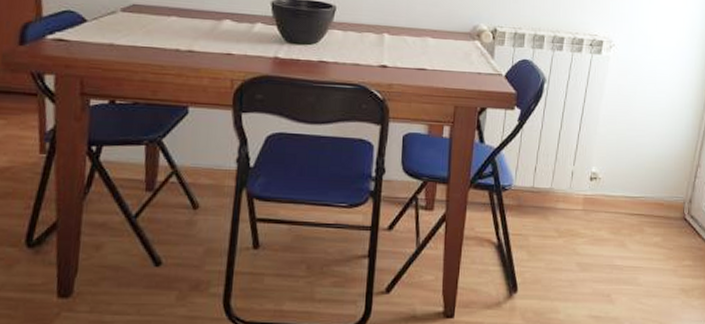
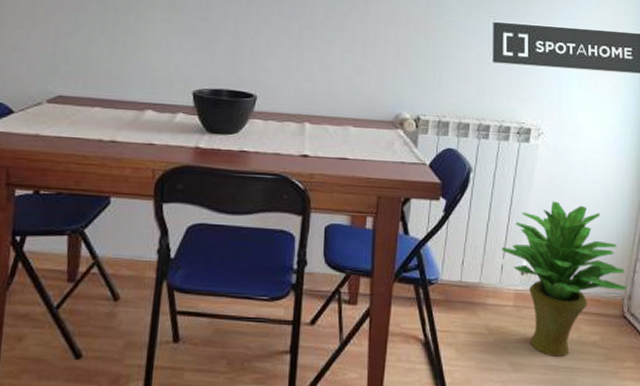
potted plant: none [572,110,688,257] -> present [501,201,627,357]

